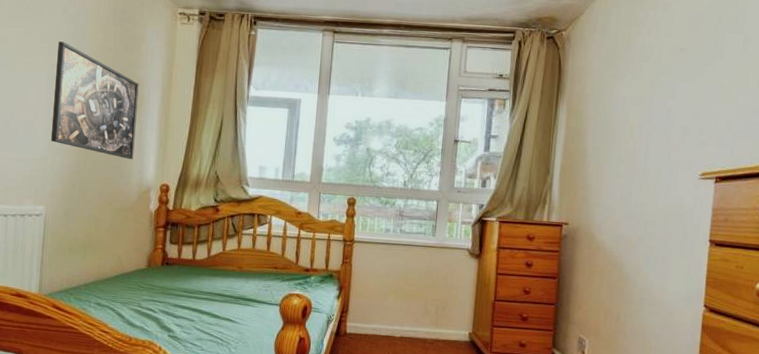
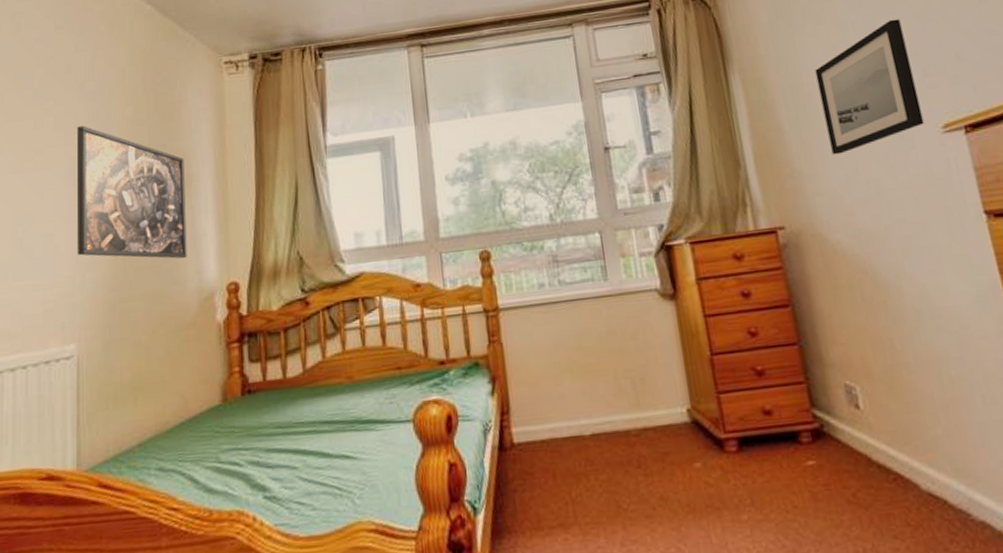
wall art: none [617,86,696,180] -> present [815,18,924,155]

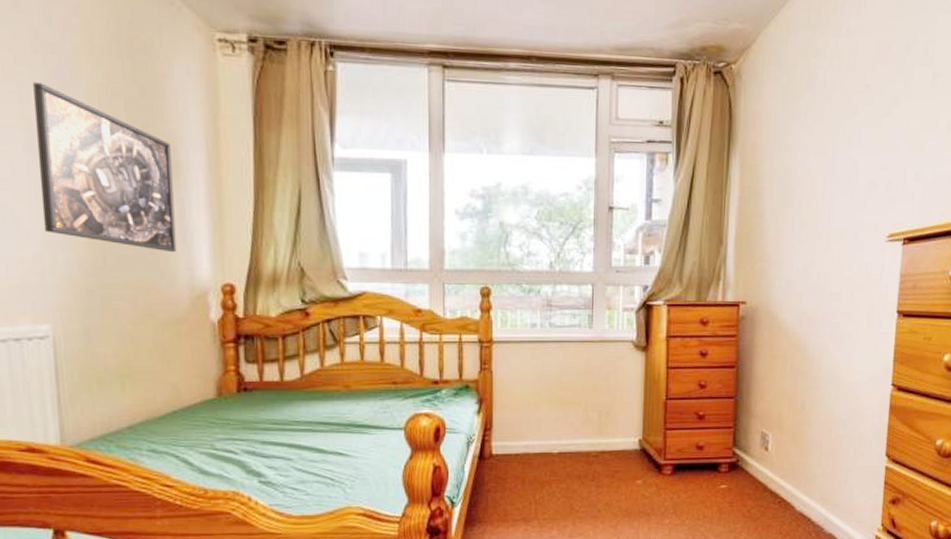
wall art: present [815,18,924,155] -> none [798,131,882,246]

